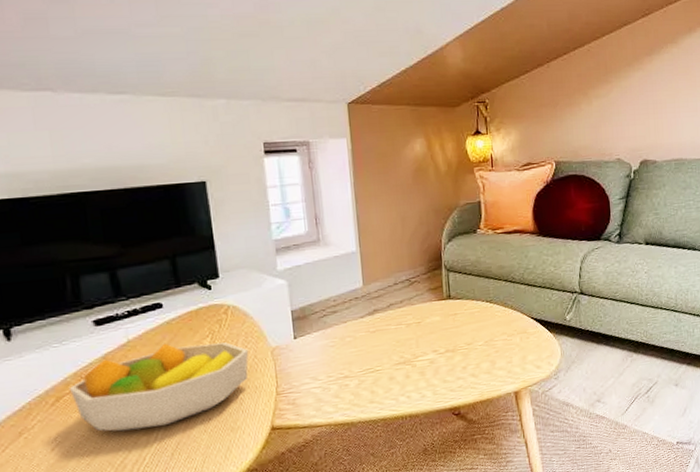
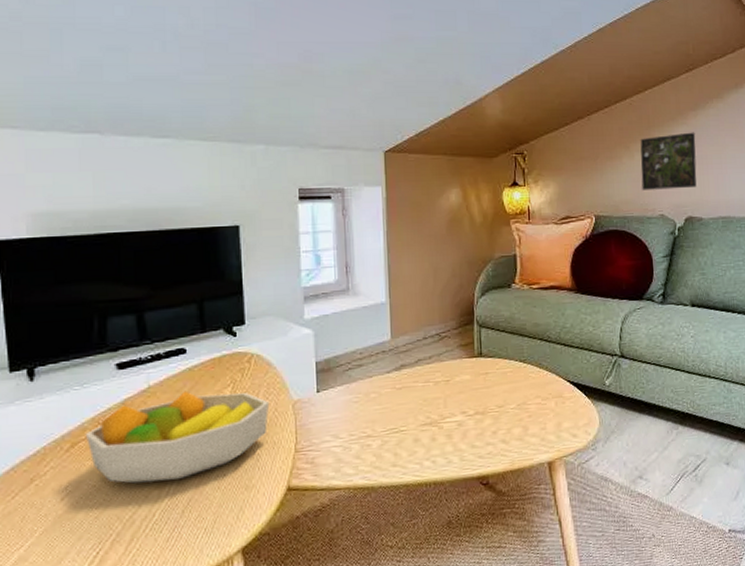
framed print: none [598,77,652,136] -> present [640,132,697,190]

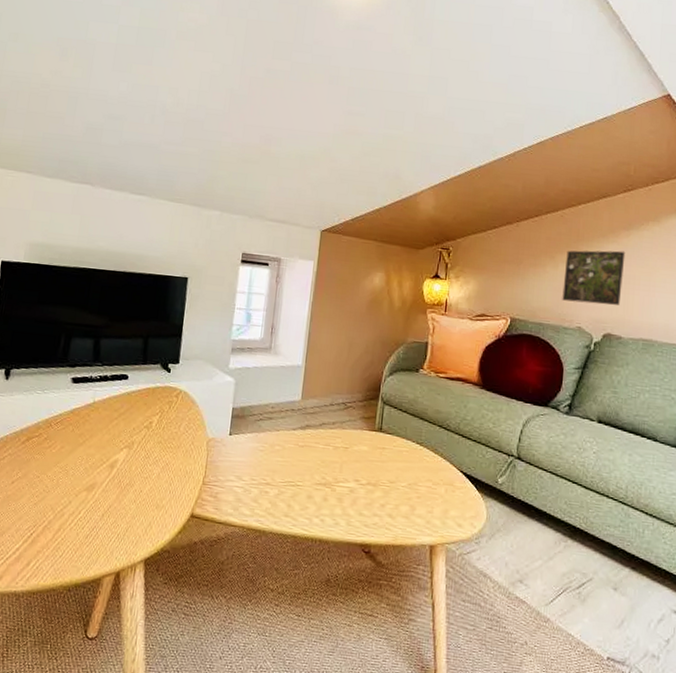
fruit bowl: present [85,390,270,484] -> none [38,411,188,487]

